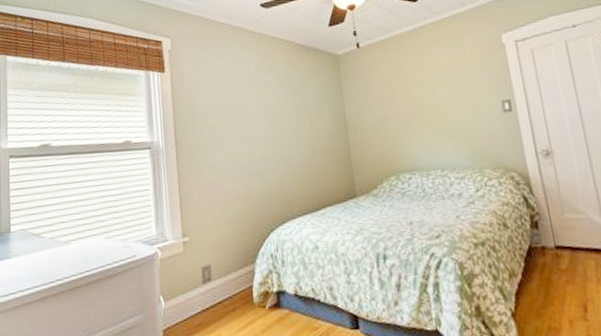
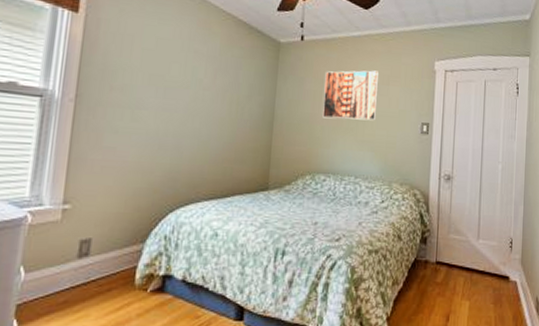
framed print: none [388,59,451,117] -> present [322,70,380,121]

